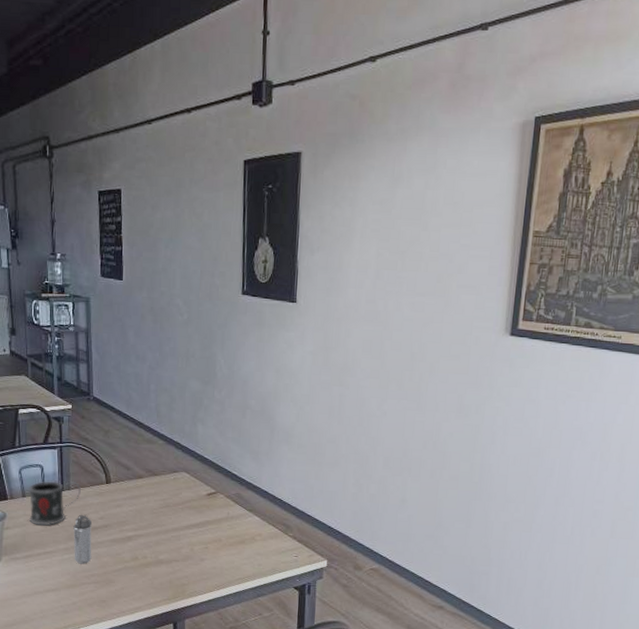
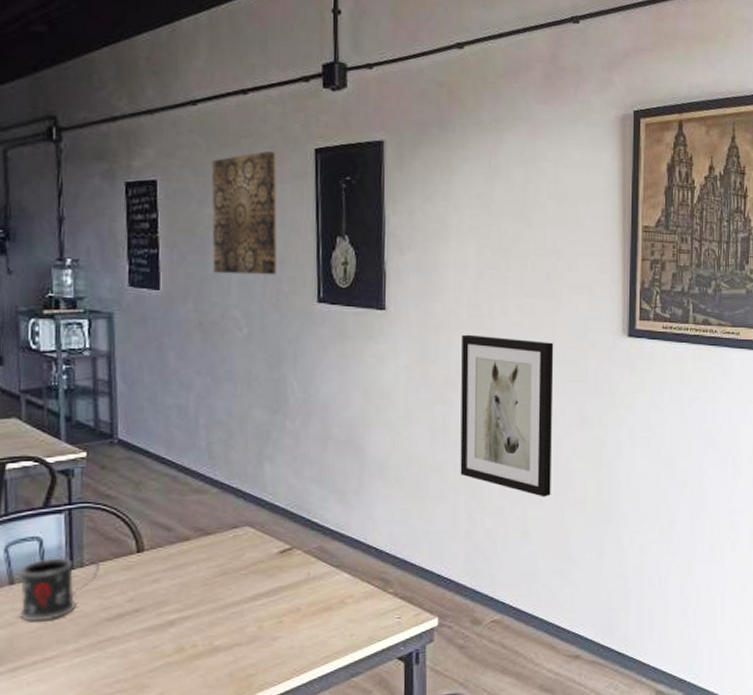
shaker: present [73,515,92,564] -> none [87,599,116,669]
wall art: none [162,163,213,271] -> present [211,151,278,275]
wall art: none [351,327,441,472] -> present [460,334,554,497]

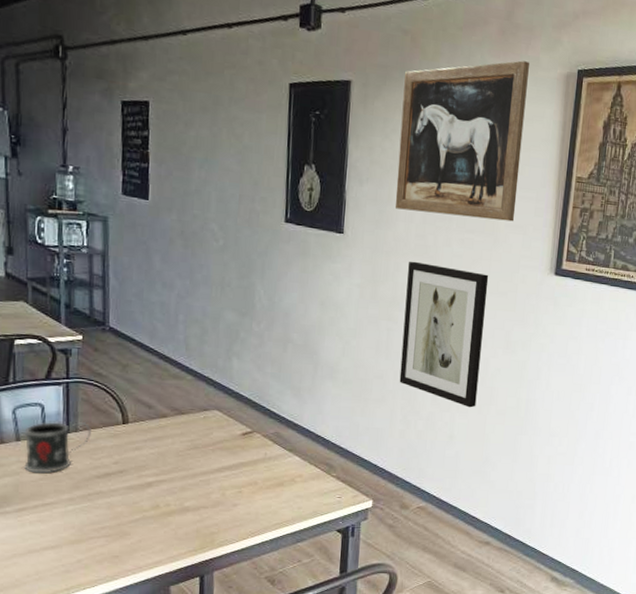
wall art: present [211,151,278,275] -> none [195,82,256,195]
wall art: none [441,105,580,281] -> present [395,61,529,222]

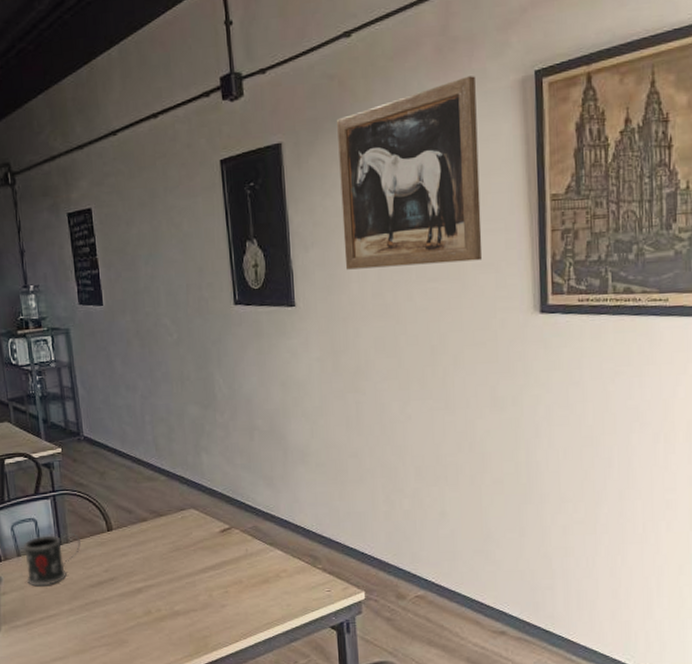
wall art: present [399,261,489,408] -> none [369,323,467,479]

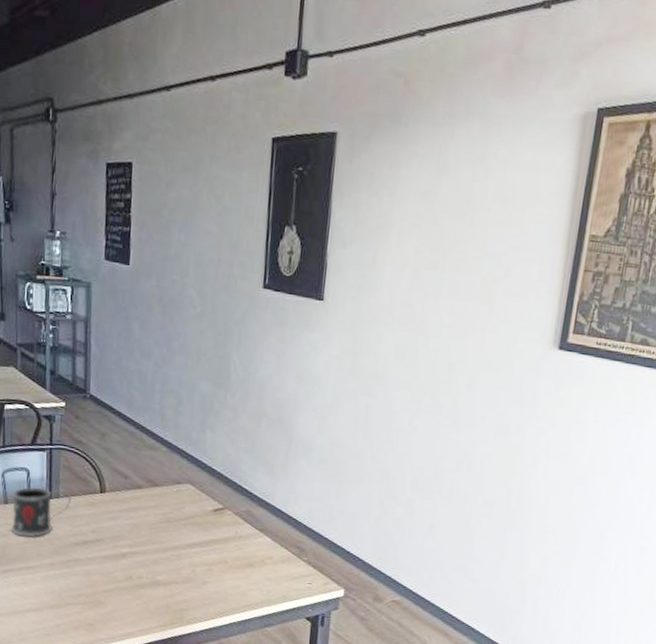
wall art: present [337,76,483,270] -> none [379,100,539,288]

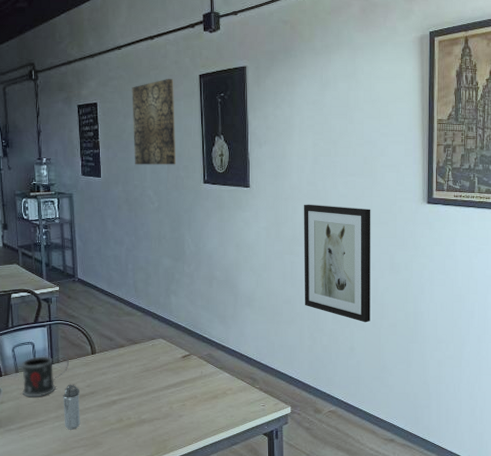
shaker: none [60,527,82,582] -> present [63,385,81,430]
wall art: none [174,138,237,260] -> present [132,79,176,165]
wall art: none [377,331,482,496] -> present [304,204,371,323]

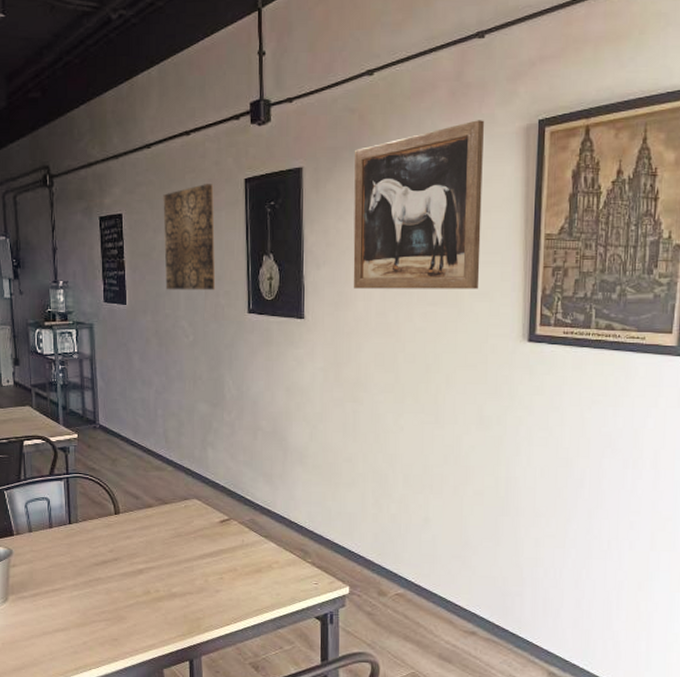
mug: present [22,355,69,398] -> none [36,514,89,562]
shaker: present [63,385,81,430] -> none [82,549,102,601]
wall art: none [288,31,388,163] -> present [353,120,484,289]
wall art: present [304,204,371,323] -> none [369,340,456,489]

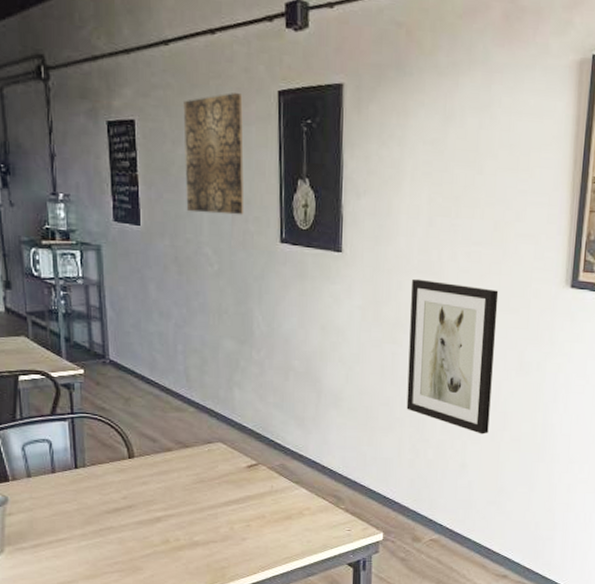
wall art: present [353,120,484,289] -> none [395,48,538,231]
wall art: none [369,340,456,489] -> present [406,278,499,435]

